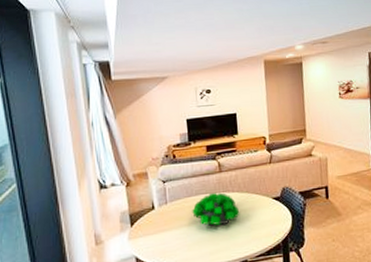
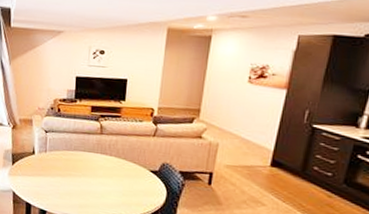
plant: present [192,192,240,226] -> none [68,151,115,184]

